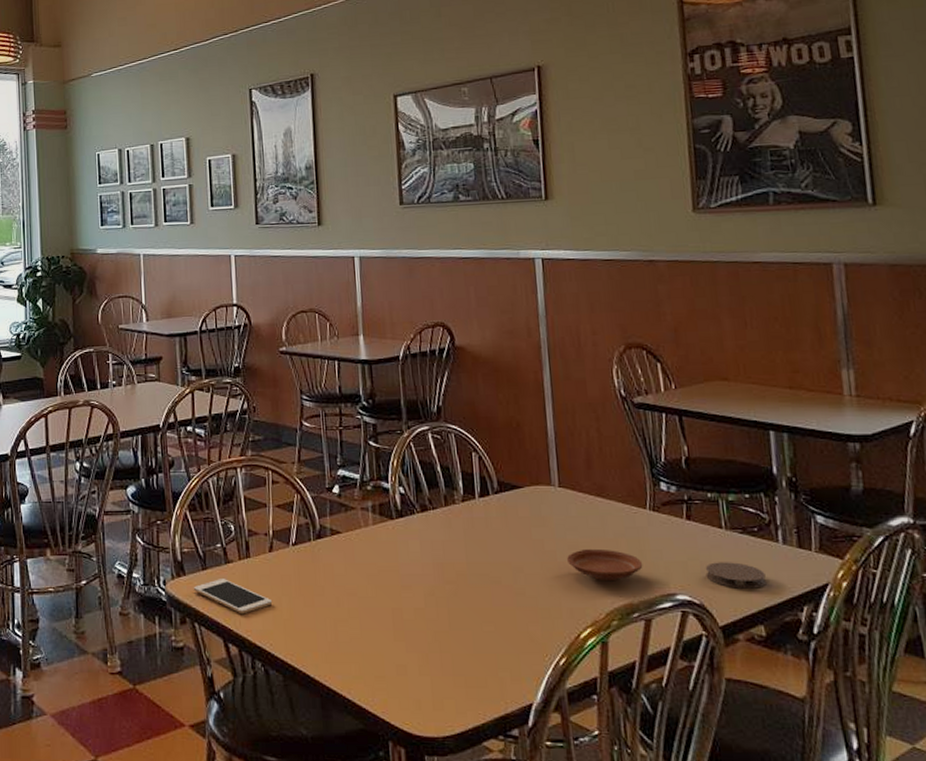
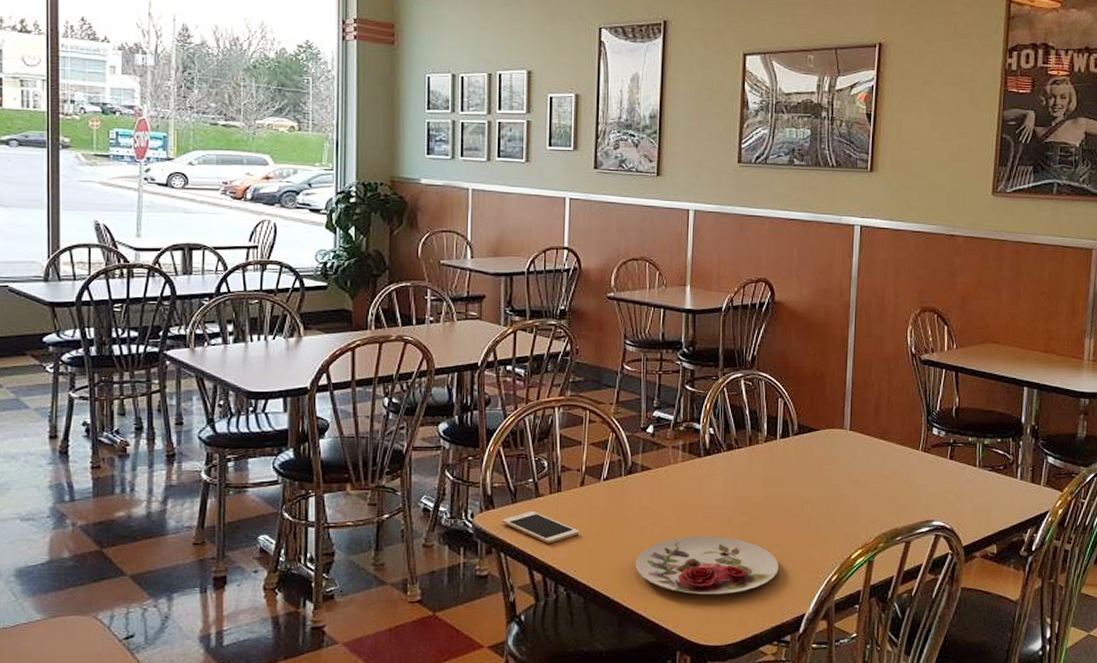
plate: none [333,608,495,676] -> present [635,535,779,595]
plate: present [567,548,643,580] -> none [849,483,910,510]
coaster: present [705,562,766,589] -> none [958,494,1003,516]

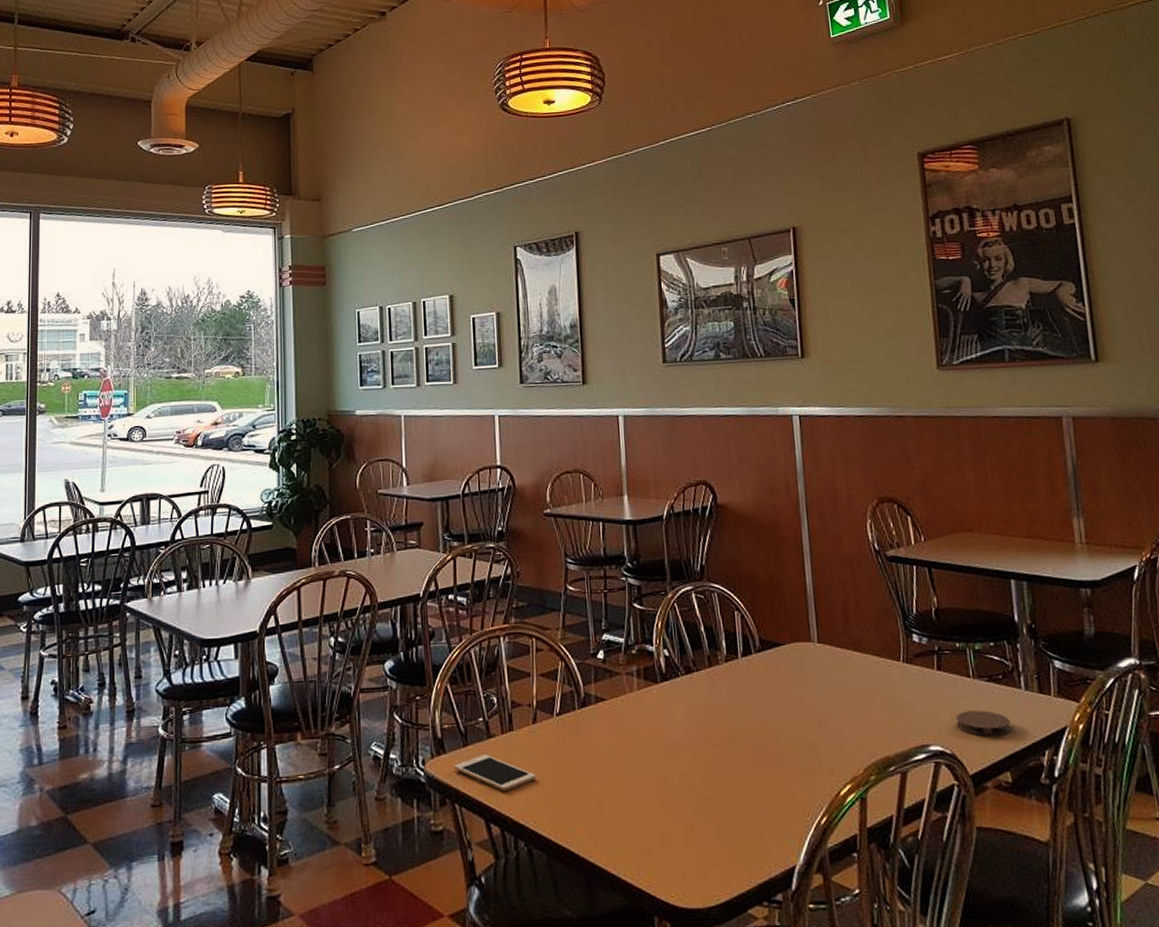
plate: present [635,535,779,595] -> none [598,775,759,846]
coaster: none [958,494,1003,516] -> present [955,710,1011,736]

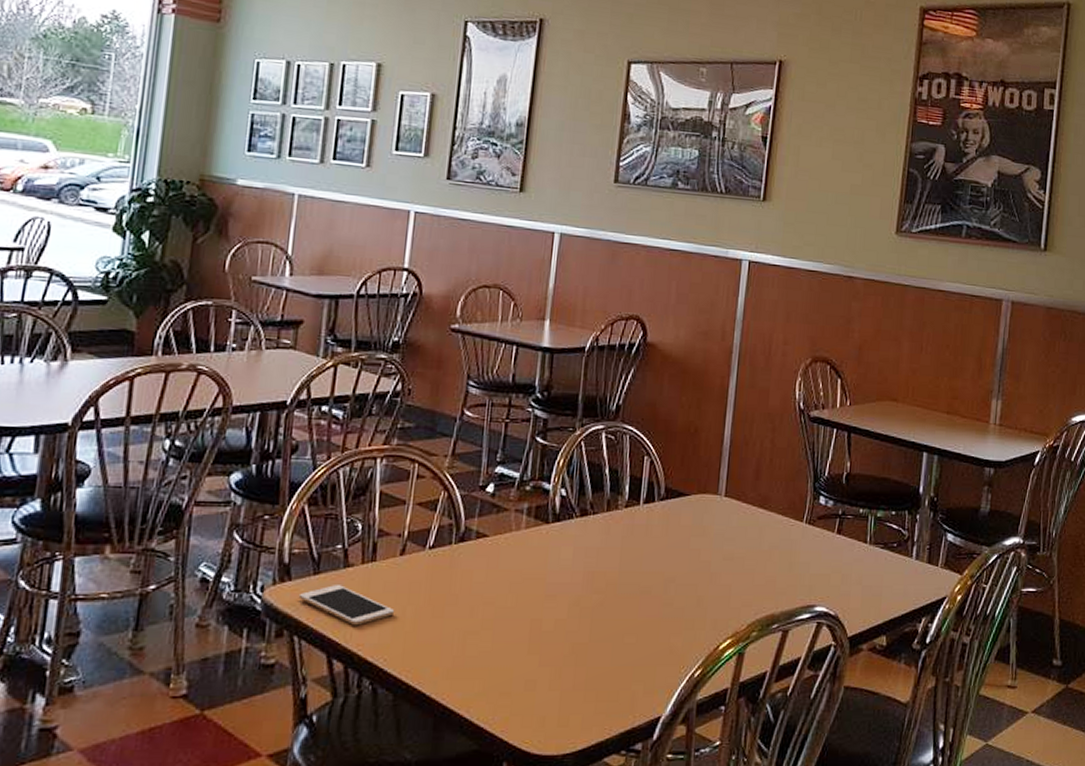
coaster: present [955,710,1011,736] -> none [844,575,896,601]

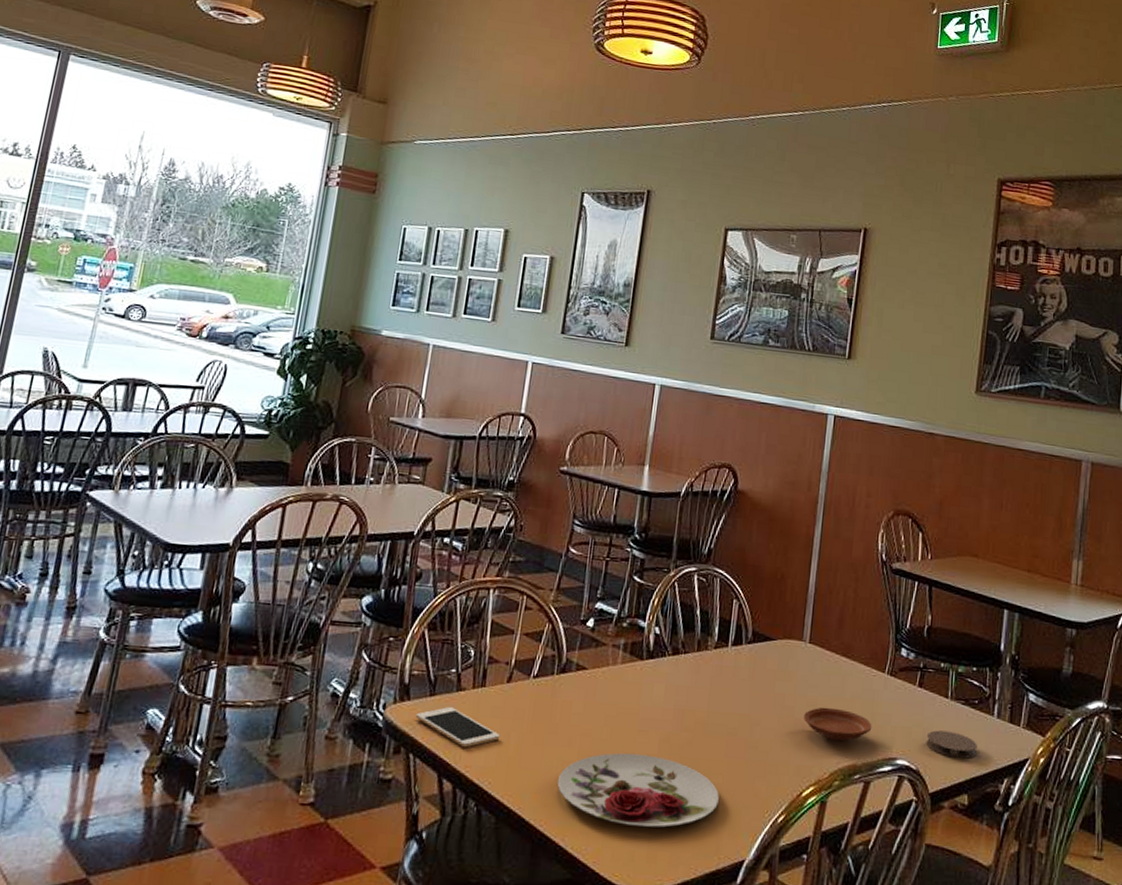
plate: none [459,619,633,692] -> present [557,753,719,828]
plate: none [720,559,790,592] -> present [804,707,872,741]
coaster: none [844,575,896,601] -> present [926,730,977,759]

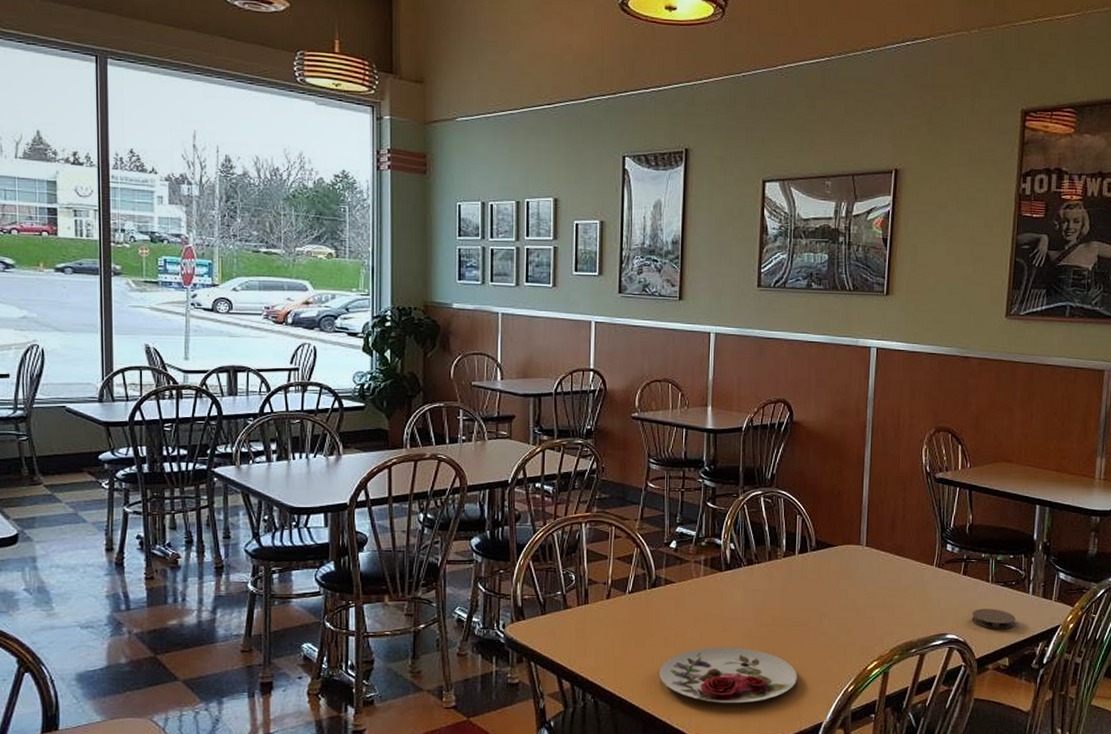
cell phone: present [415,707,501,748] -> none [531,623,606,654]
plate: present [804,707,872,741] -> none [865,597,924,623]

